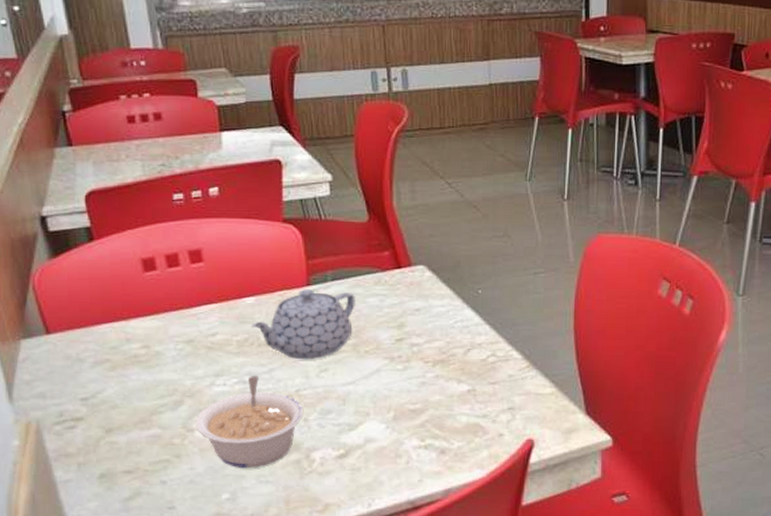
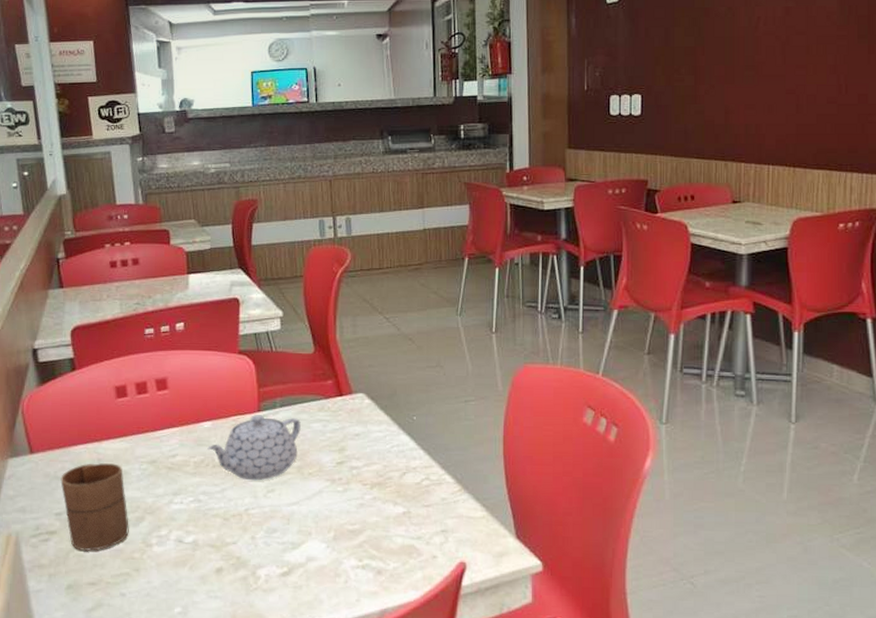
cup: none [84,343,167,439] -> present [60,463,129,552]
legume: present [196,375,304,468] -> none [154,494,252,583]

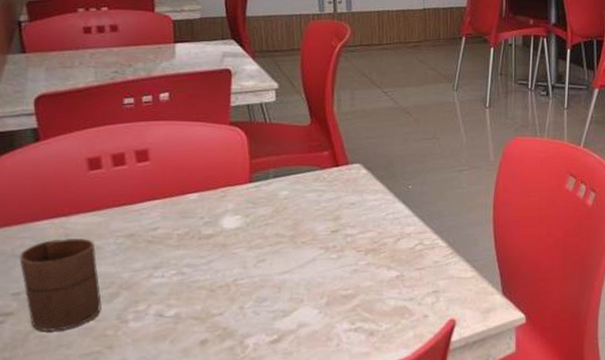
teapot: present [206,415,301,481] -> none [192,186,295,251]

